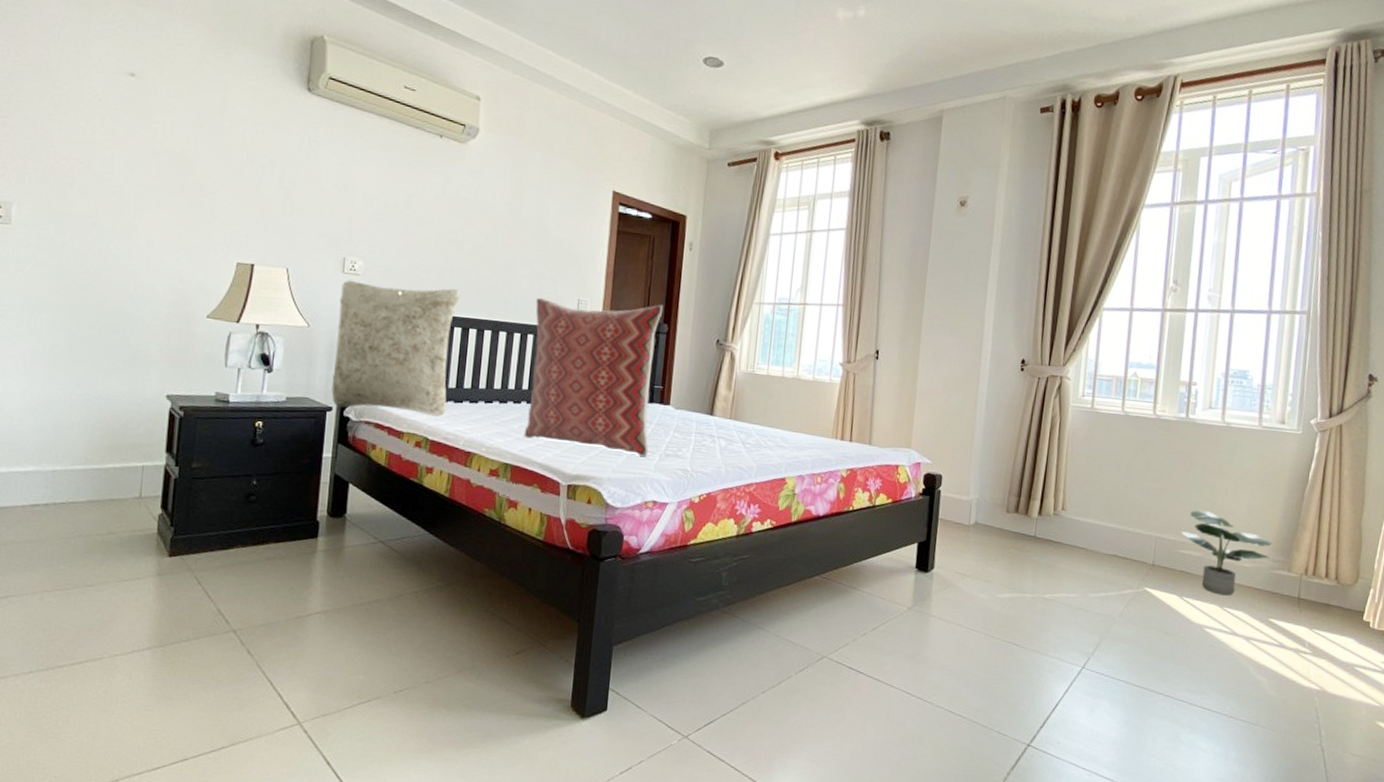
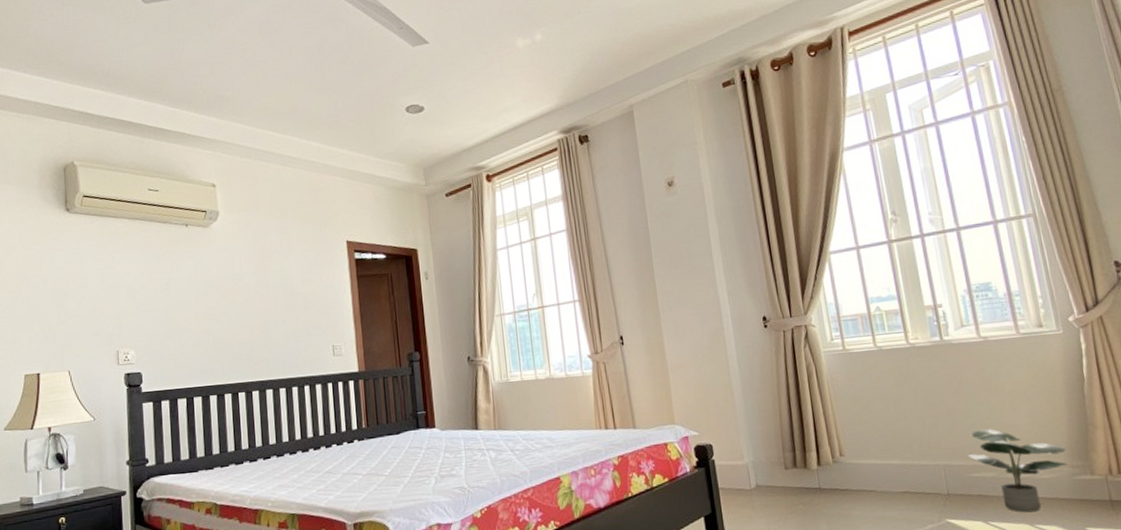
pillow: present [331,280,460,418] -> none [118,359,229,490]
pillow: present [524,298,664,458] -> none [294,334,424,486]

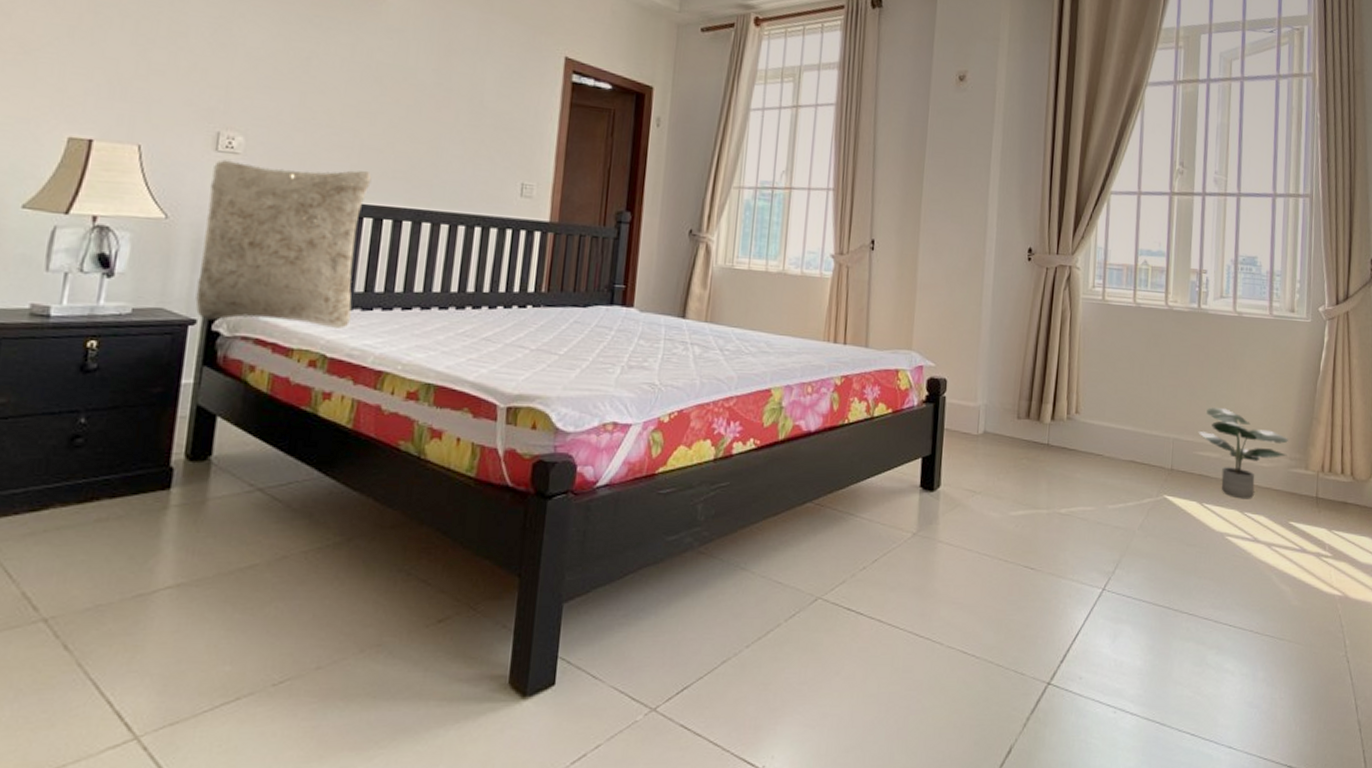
pillow: none [118,359,229,490] -> present [195,159,372,330]

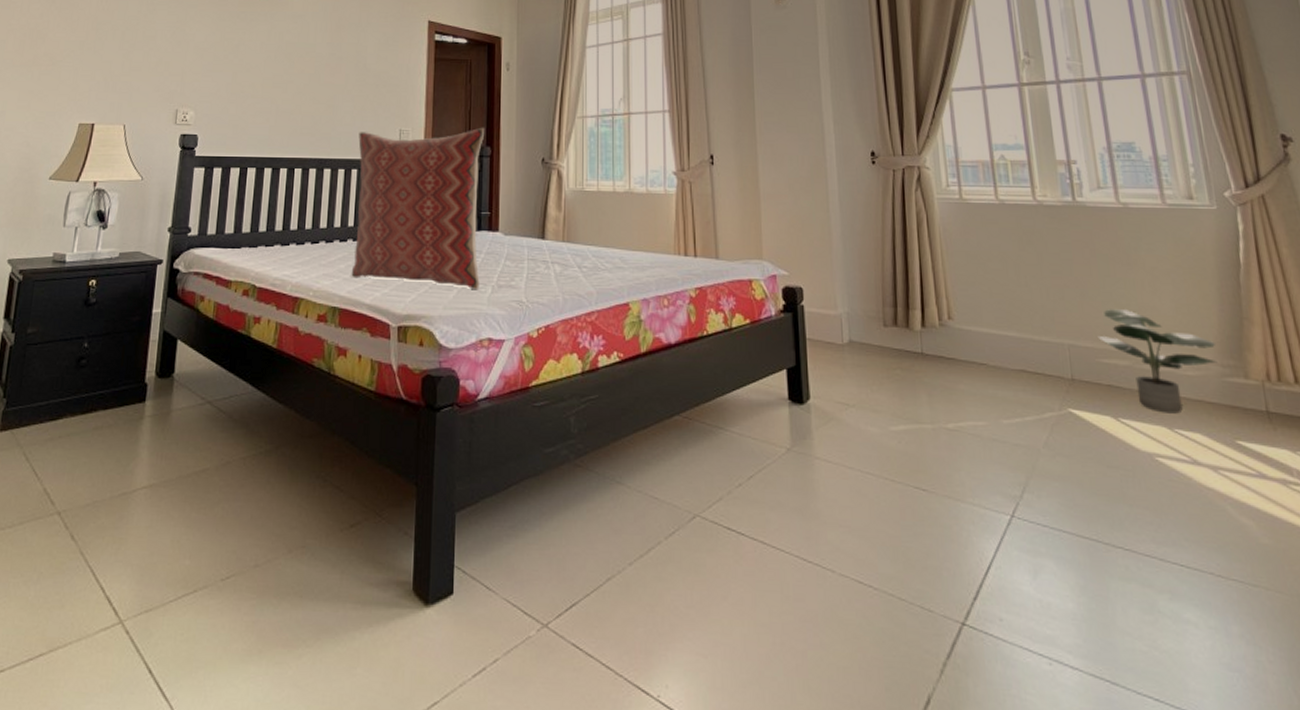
pillow: present [195,159,372,330] -> none [162,130,285,263]
pillow: none [451,182,626,371] -> present [351,127,485,290]

